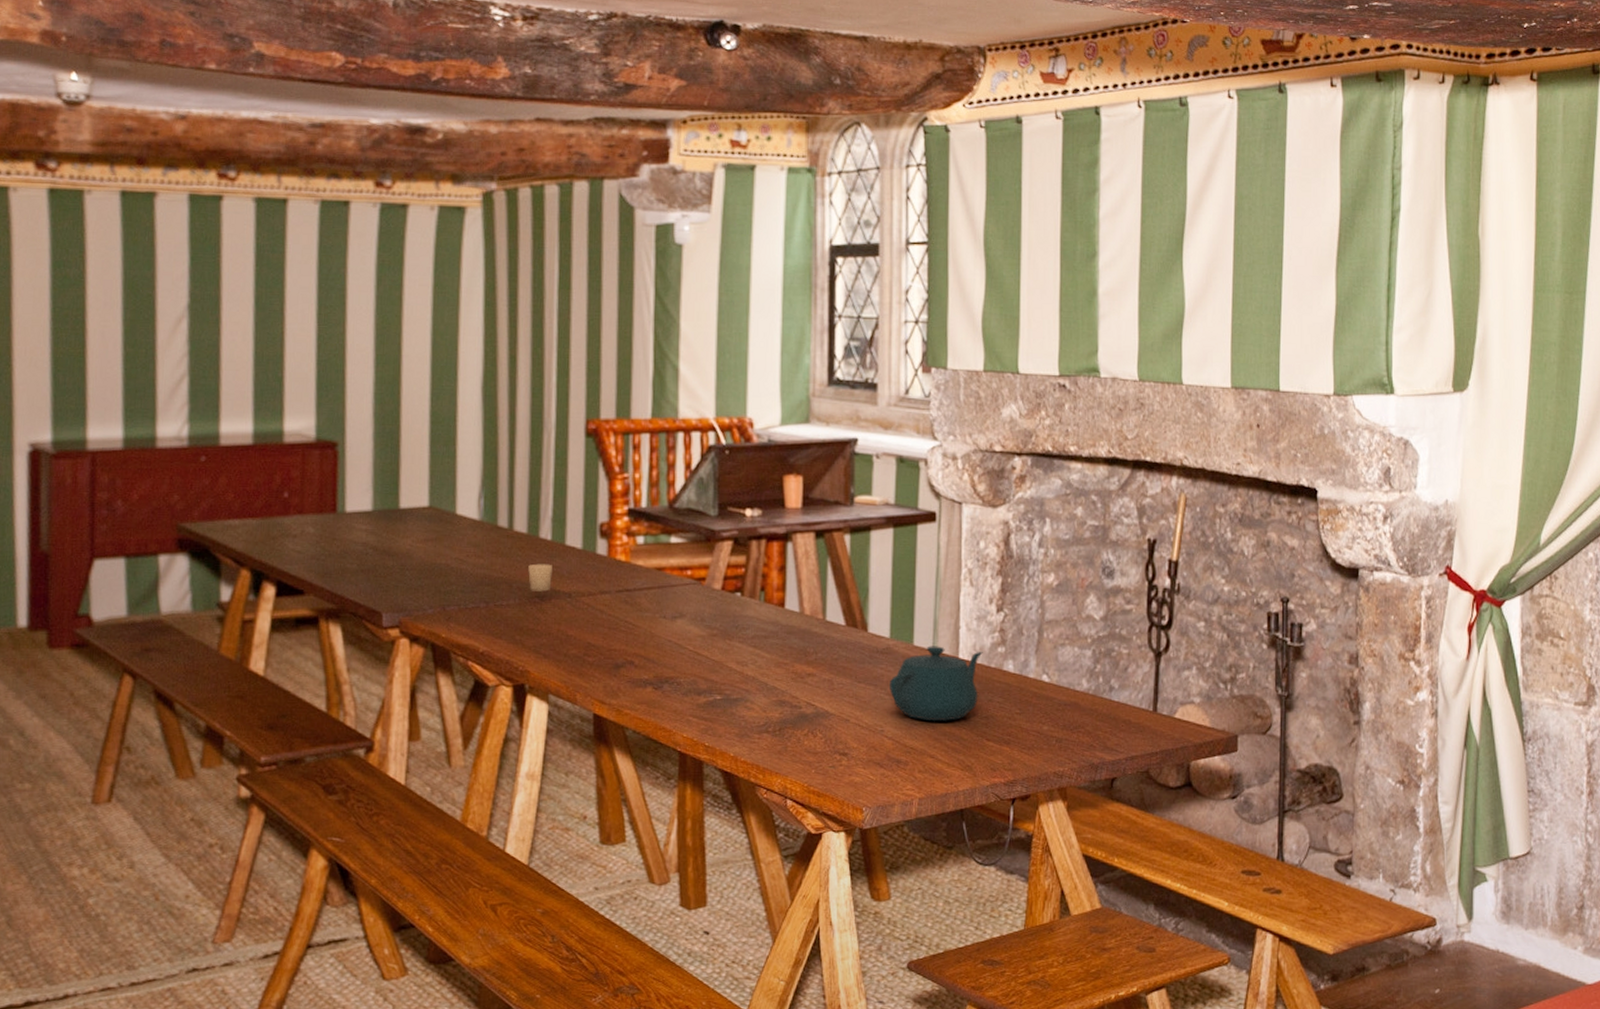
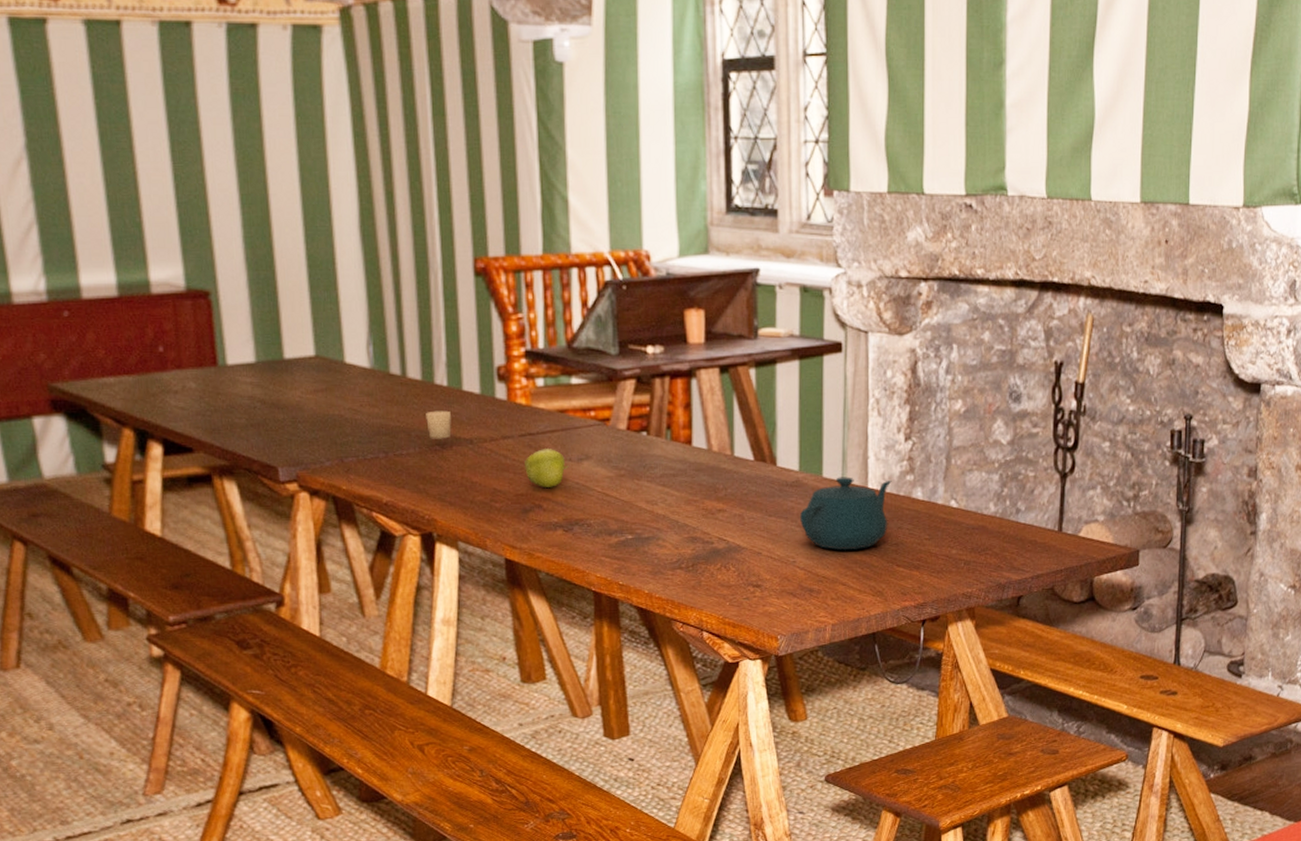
apple: none [620,604,664,645] -> present [525,447,570,489]

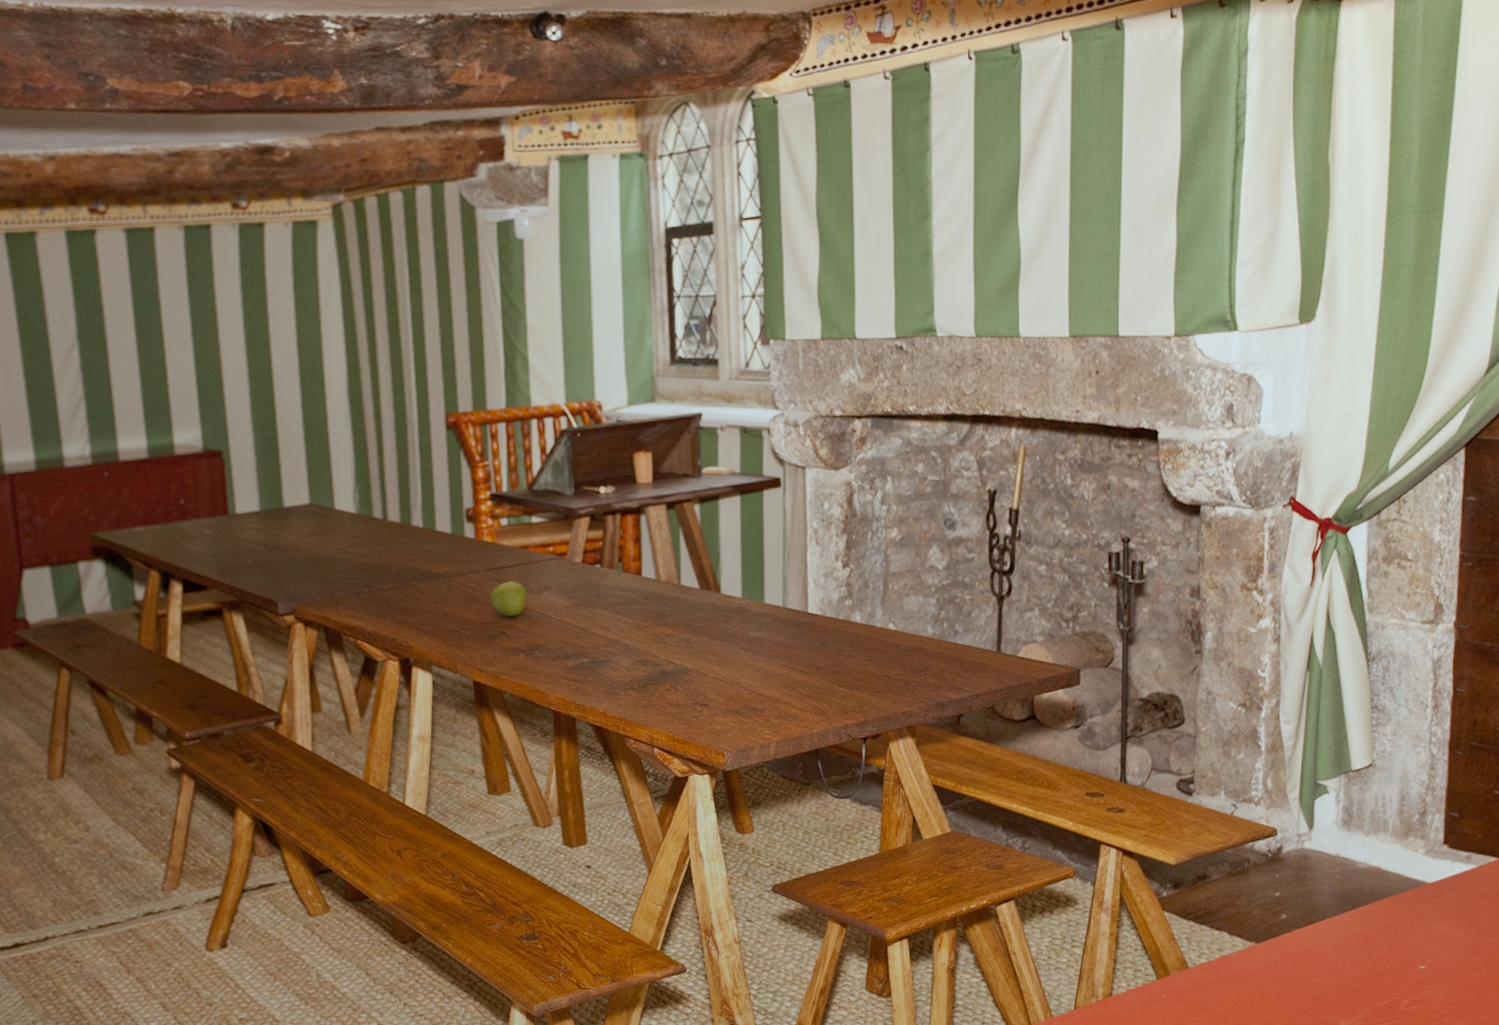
candle: present [426,410,451,439] -> none [404,549,426,575]
teapot: present [800,477,892,551] -> none [744,602,831,672]

